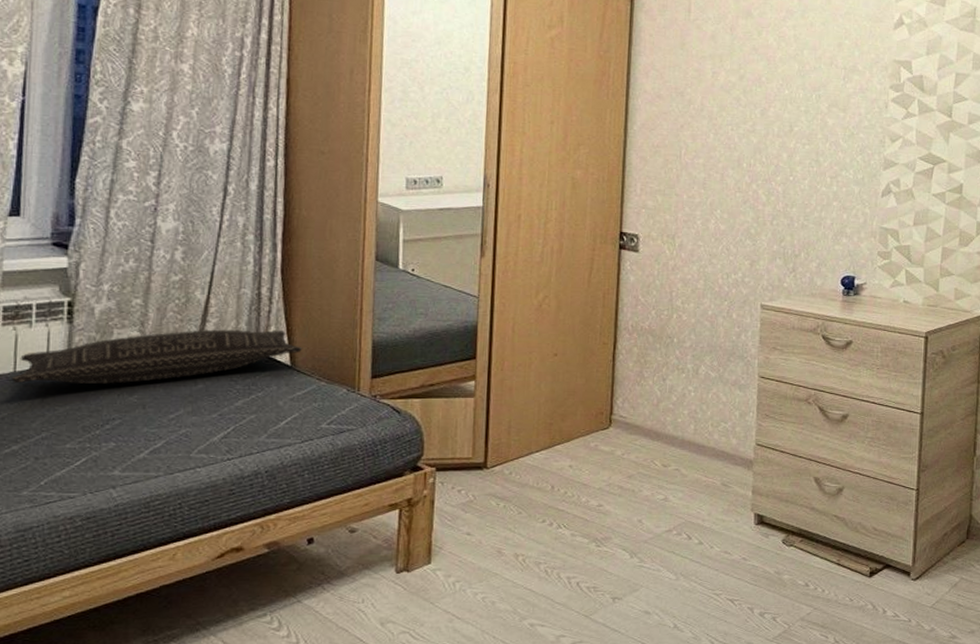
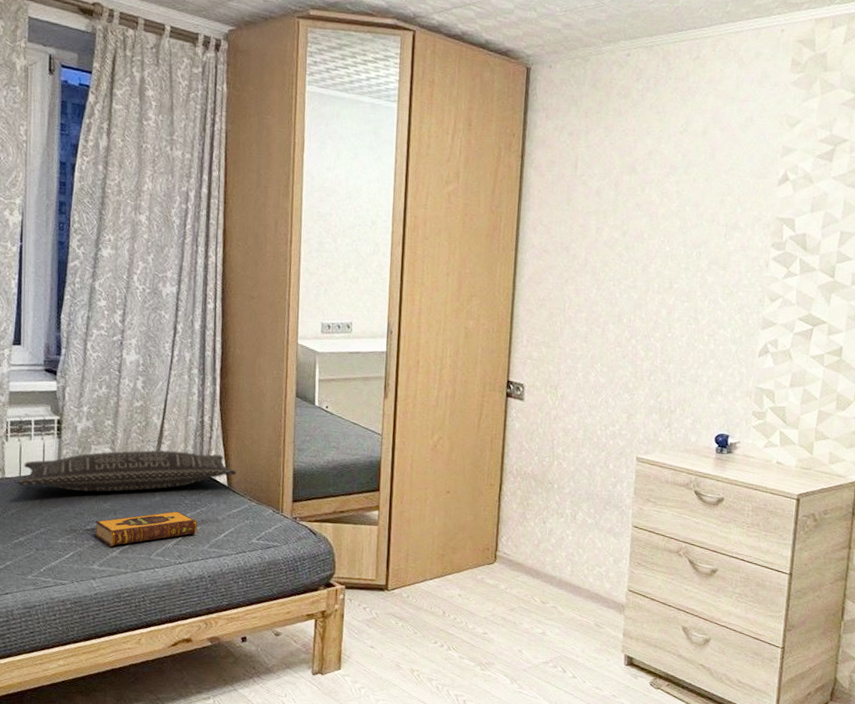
hardback book: none [116,398,253,447] -> present [95,510,198,546]

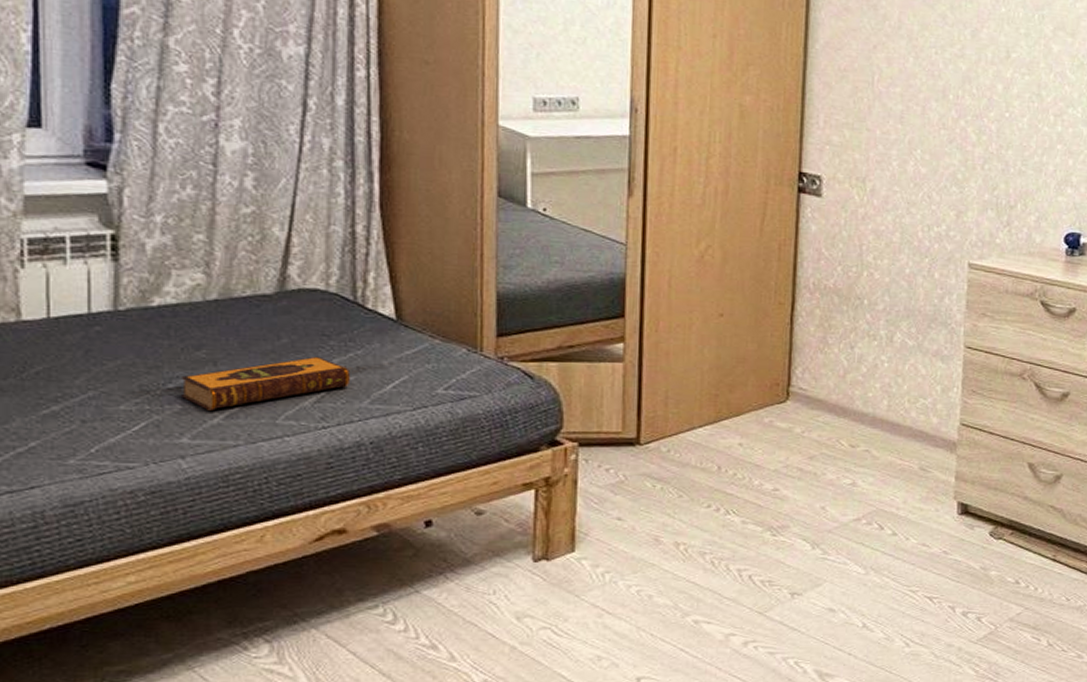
pillow: present [18,450,238,492] -> none [44,273,411,336]

